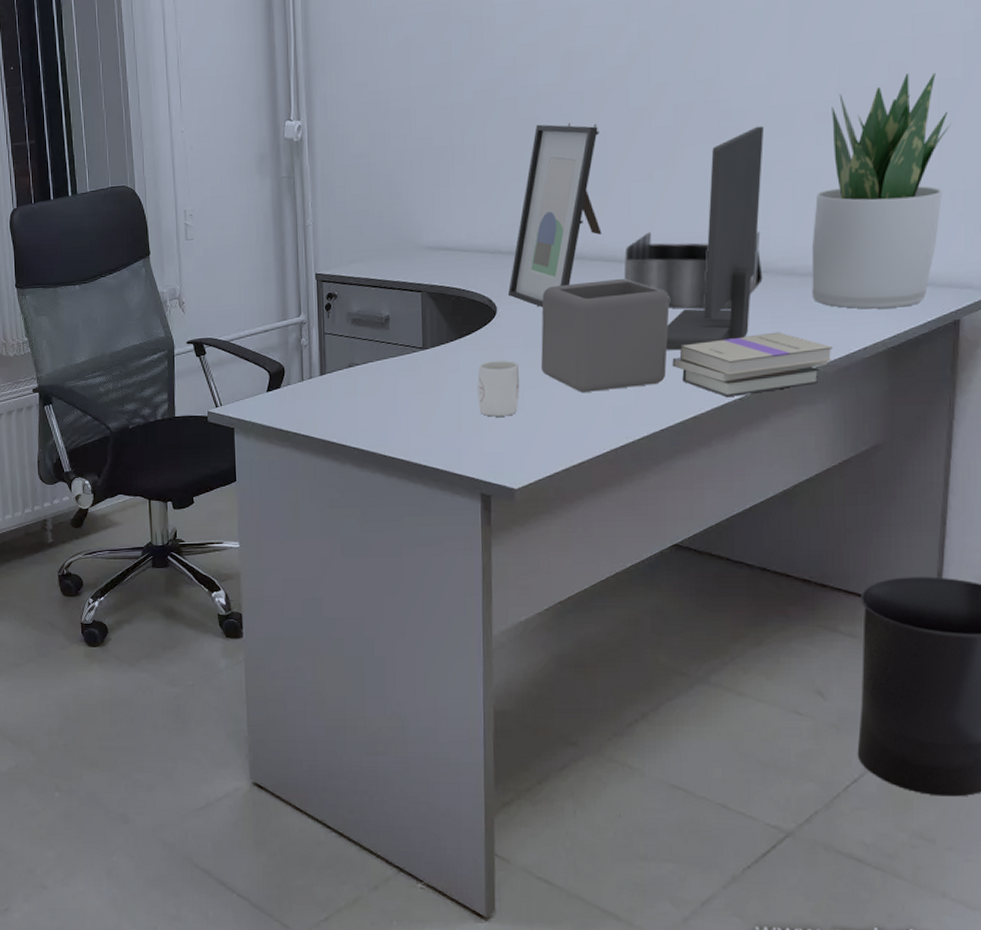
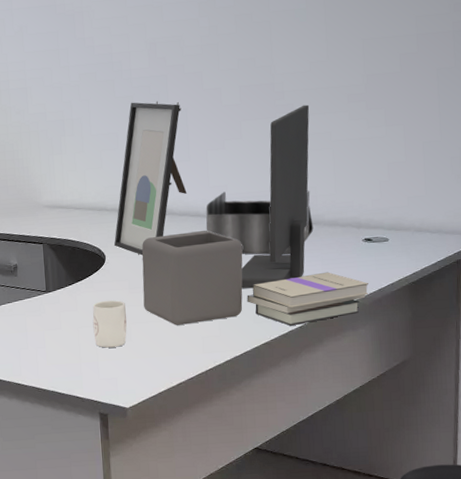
planter: present [811,72,952,309] -> none [349,63,449,252]

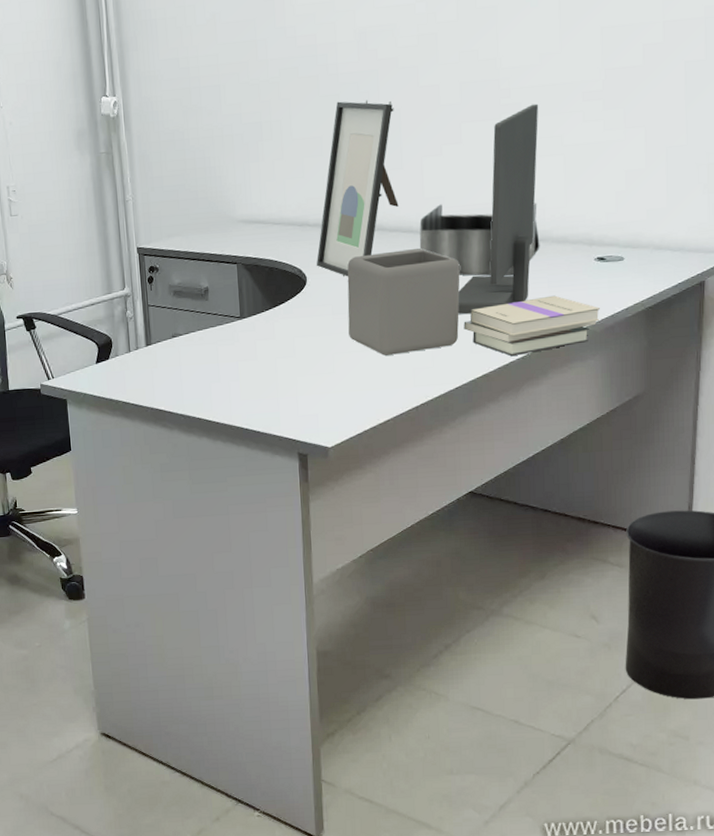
mug: present [92,300,127,348] -> none [291,327,330,381]

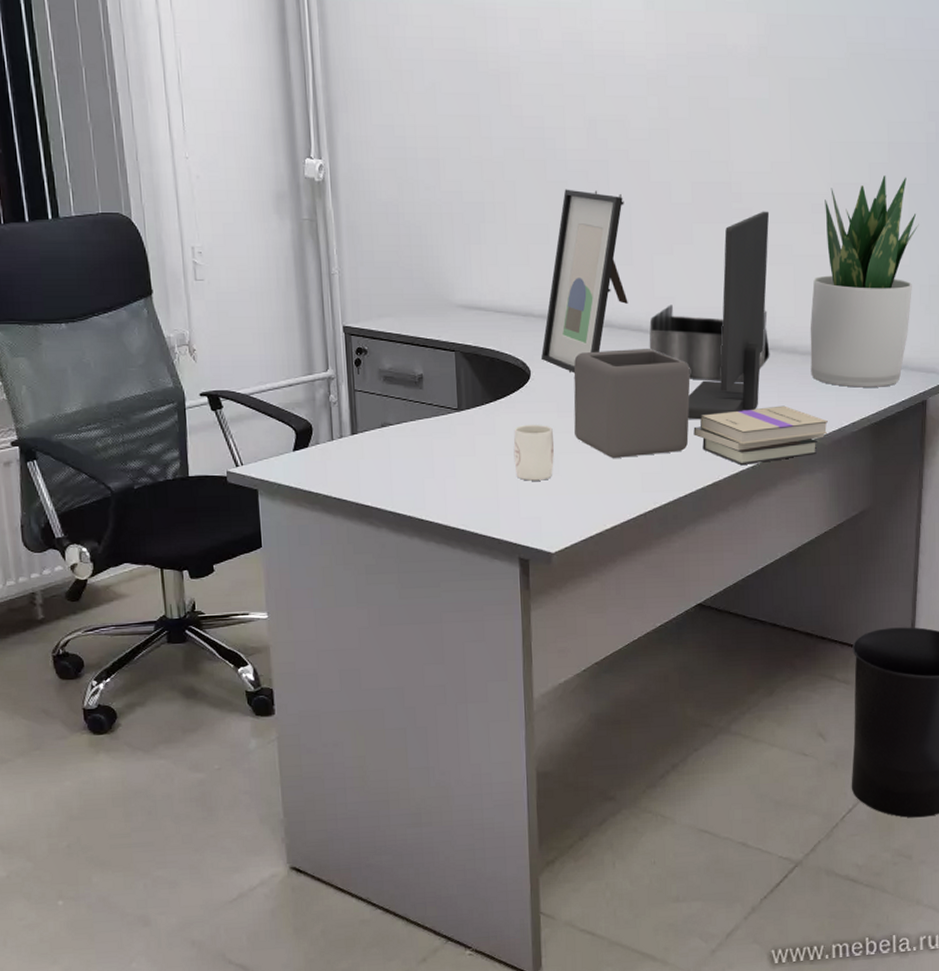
mug: none [291,327,330,381] -> present [513,424,554,481]
planter: none [581,55,697,273] -> present [810,175,919,388]

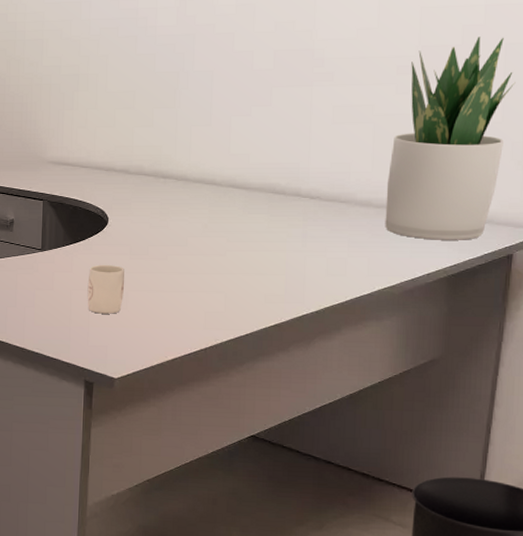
picture frame: present [540,189,628,374] -> none [118,60,207,221]
desk organizer: present [573,348,690,458] -> none [144,199,260,297]
desk organizer: present [649,305,770,383] -> none [221,161,343,233]
computer monitor: present [687,211,770,420] -> none [254,74,352,266]
books: present [693,405,828,466] -> none [259,255,400,310]

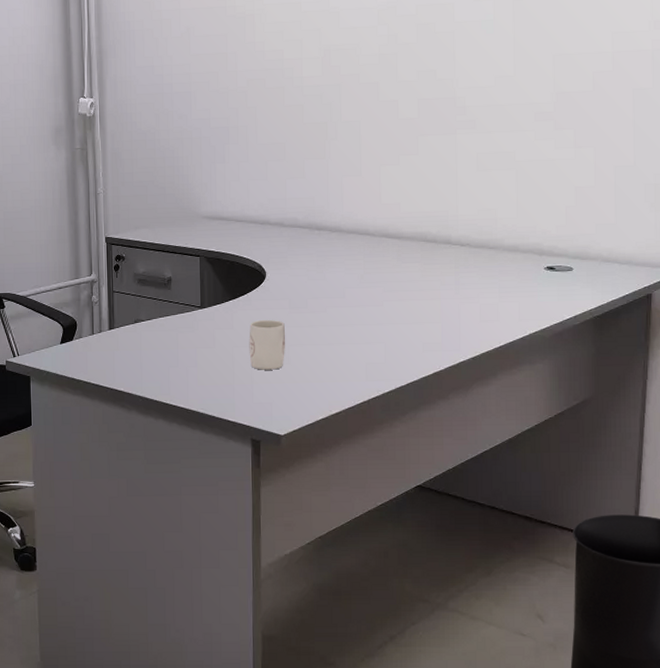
planter: present [385,36,516,240] -> none [531,82,644,283]

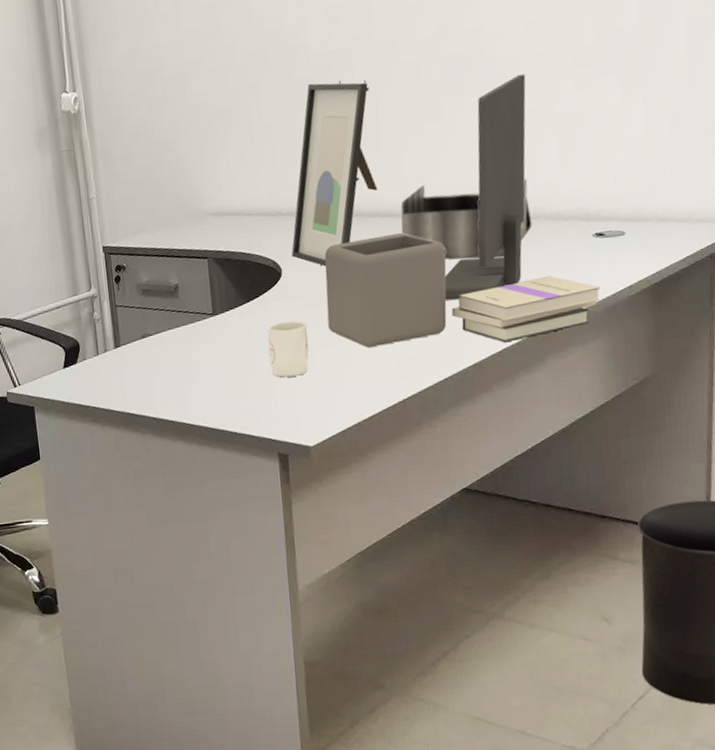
picture frame: none [275,111,356,274] -> present [291,79,378,267]
desk organizer: none [304,249,414,350] -> present [325,232,447,348]
desk organizer: none [375,210,492,280] -> present [400,178,532,259]
computer monitor: none [411,121,493,315] -> present [444,73,526,301]
books: none [416,300,549,357] -> present [451,275,600,343]

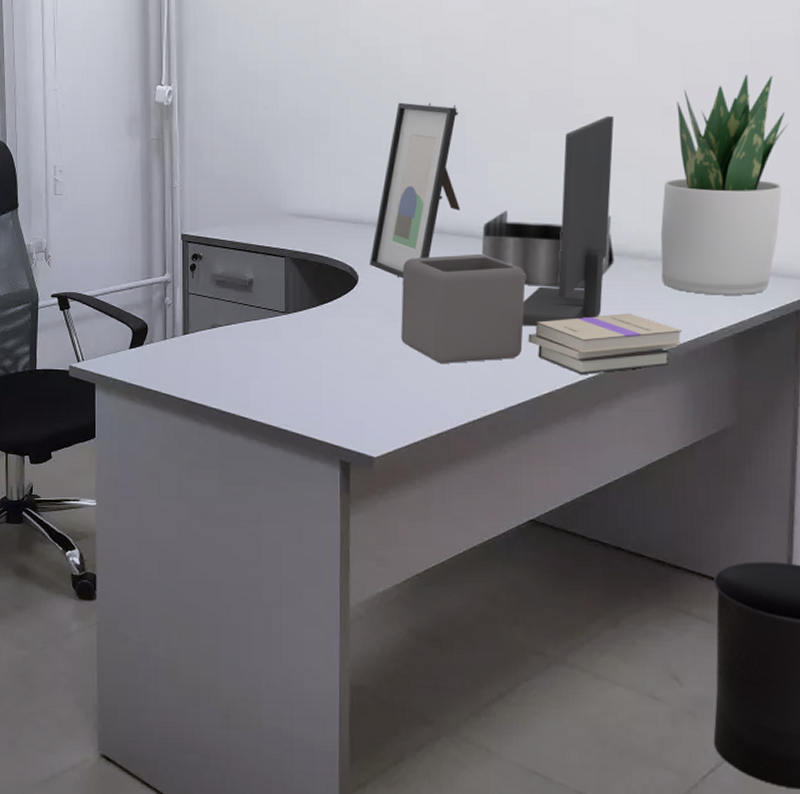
mug: present [268,321,309,378] -> none [338,327,379,384]
planter: none [576,12,700,249] -> present [660,75,789,295]

